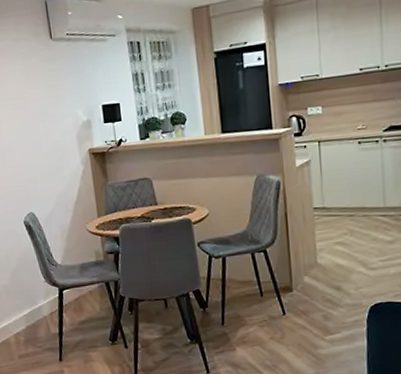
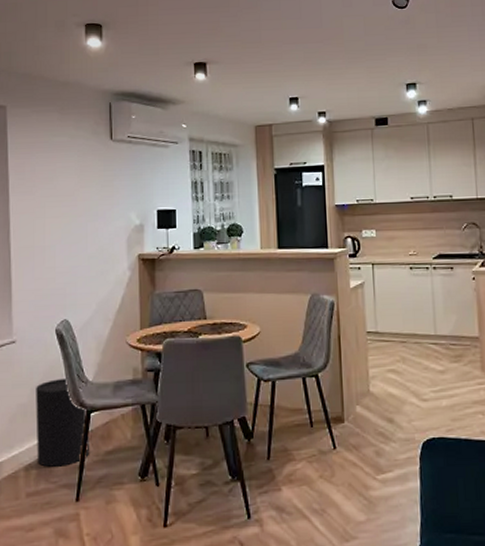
waste bin: none [14,262,66,335] -> present [36,377,89,467]

